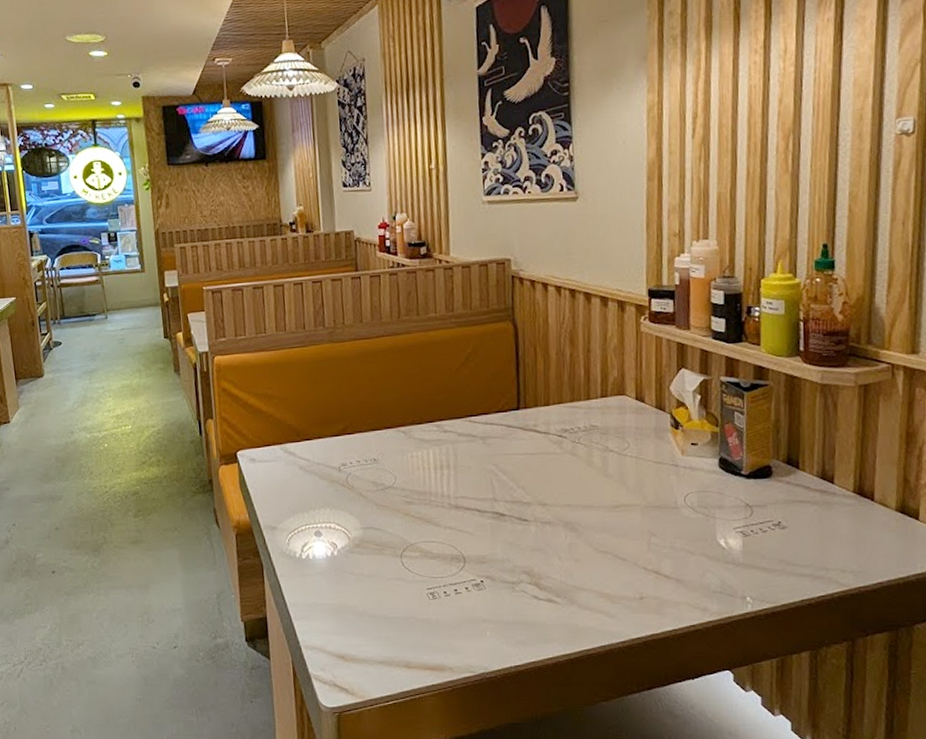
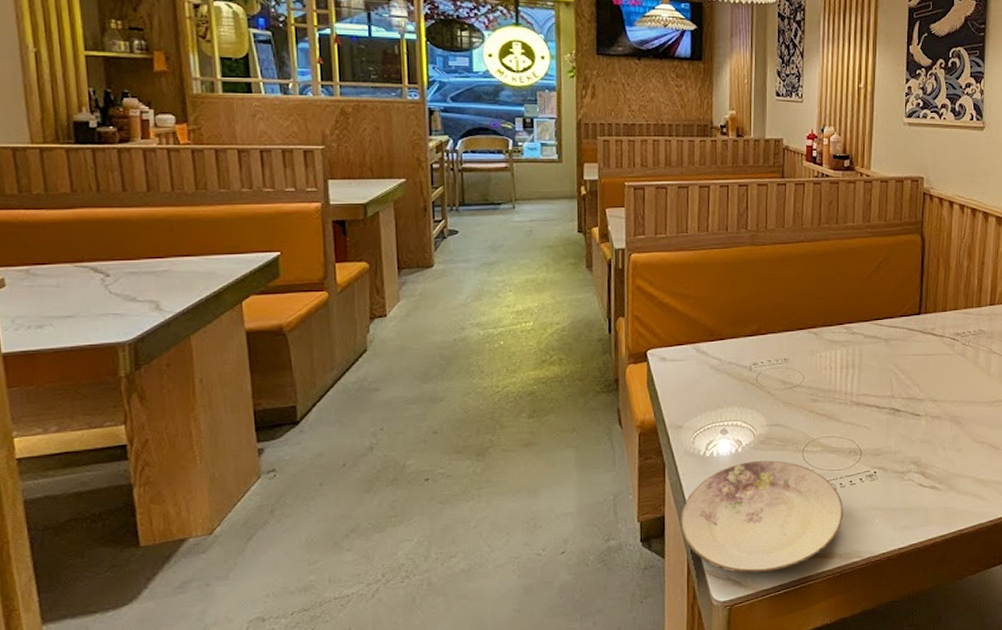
plate: none [281,564,451,681] -> present [680,460,843,573]

